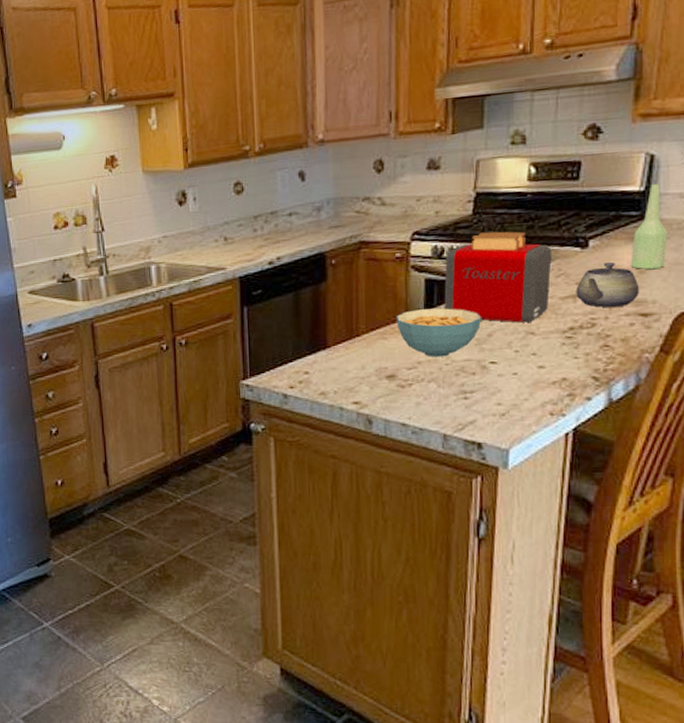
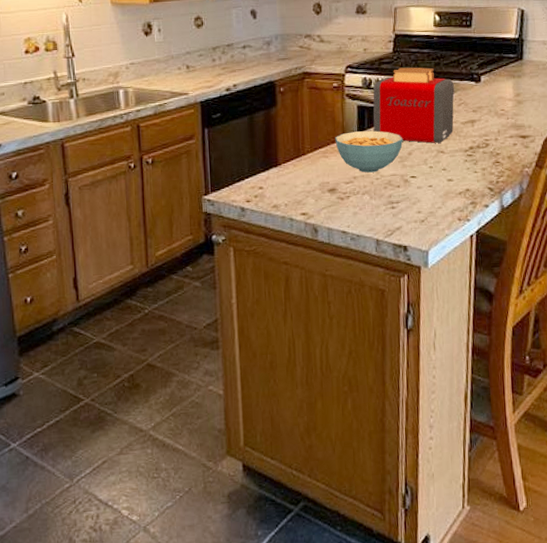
teapot: present [576,262,640,307] -> none [473,94,519,131]
bottle: present [631,184,667,269] -> none [512,33,537,100]

